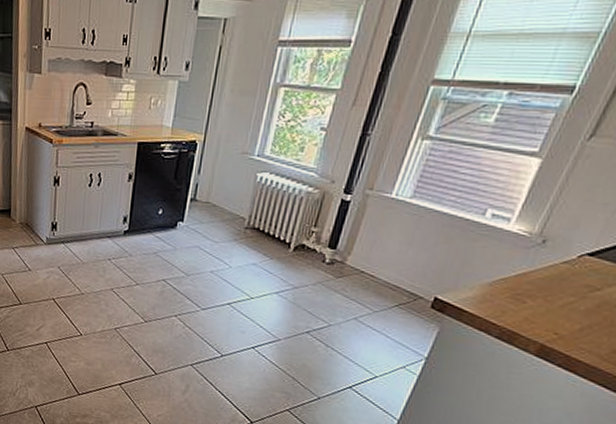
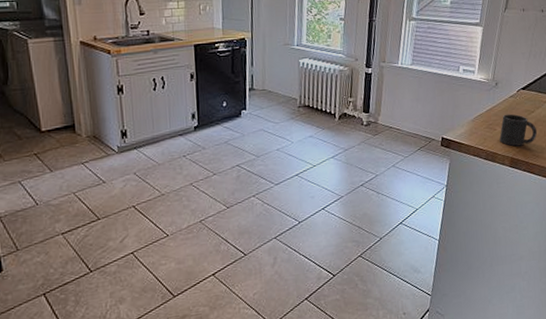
mug: none [527,284,599,333] -> present [499,113,538,147]

